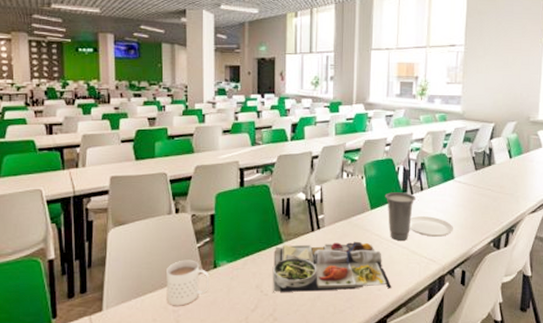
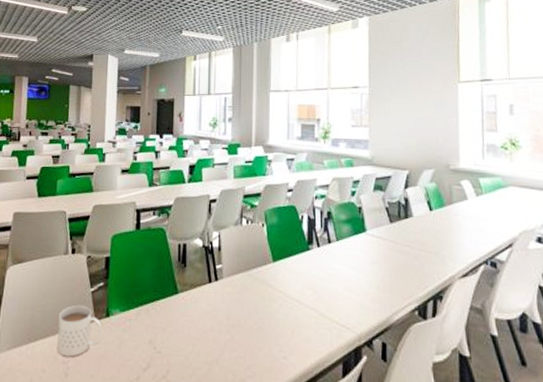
food tray: present [273,241,392,292] -> none [167,295,299,357]
cup: present [385,192,416,241] -> none [288,243,323,301]
plate: present [409,216,453,237] -> none [317,273,368,299]

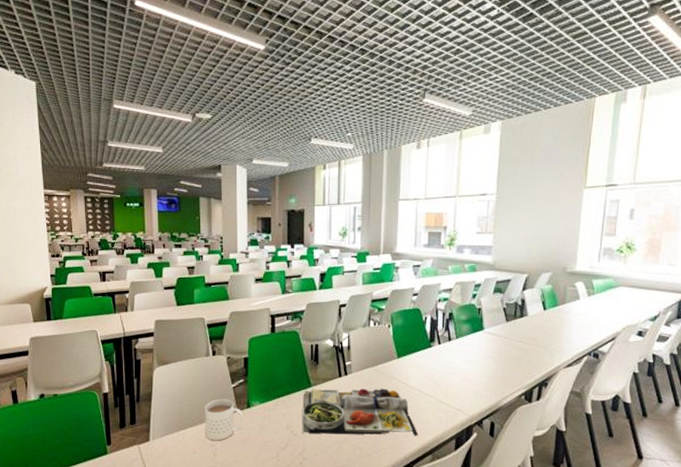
food tray: none [167,295,299,357] -> present [302,388,418,435]

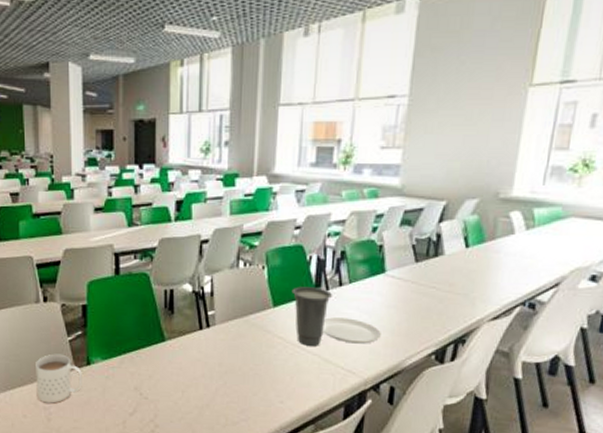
food tray: present [302,388,418,435] -> none [154,343,298,401]
cup: none [411,341,443,390] -> present [291,287,332,346]
plate: none [436,366,482,387] -> present [322,317,381,344]

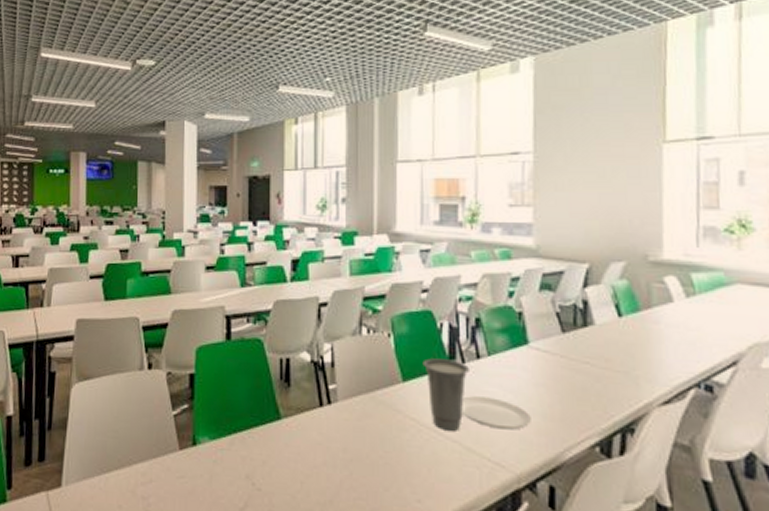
mug: present [36,354,82,403] -> none [134,430,187,492]

